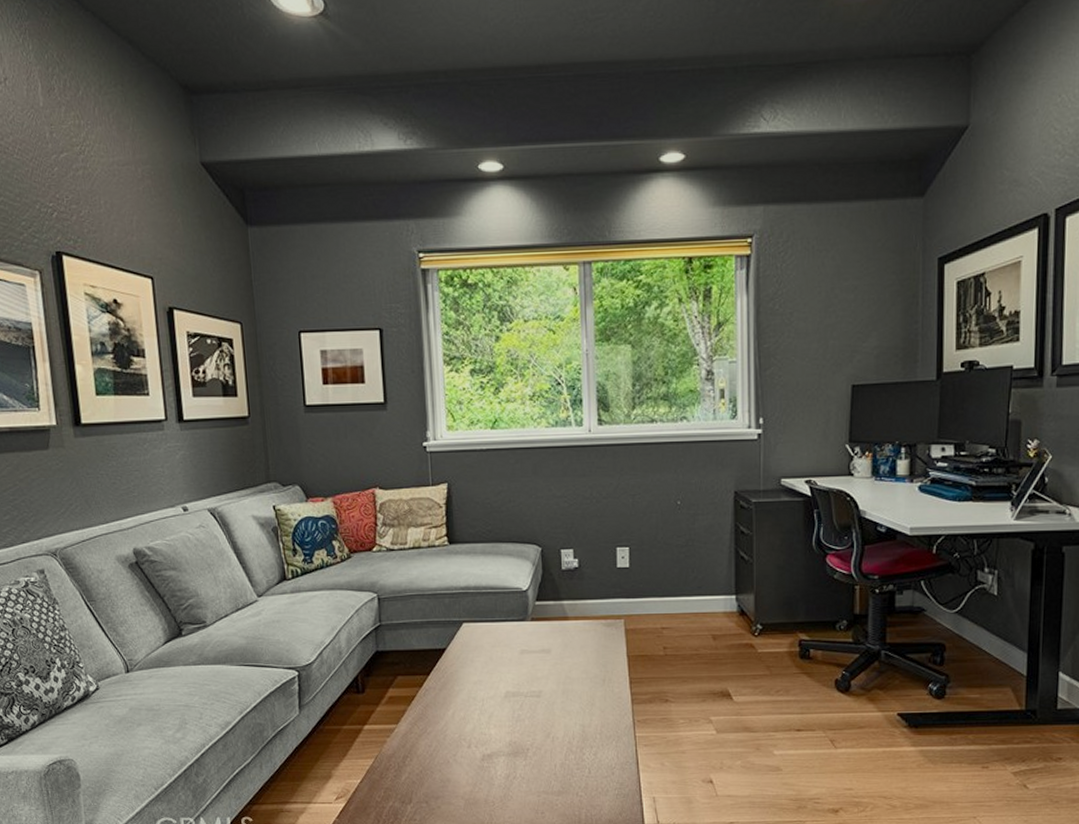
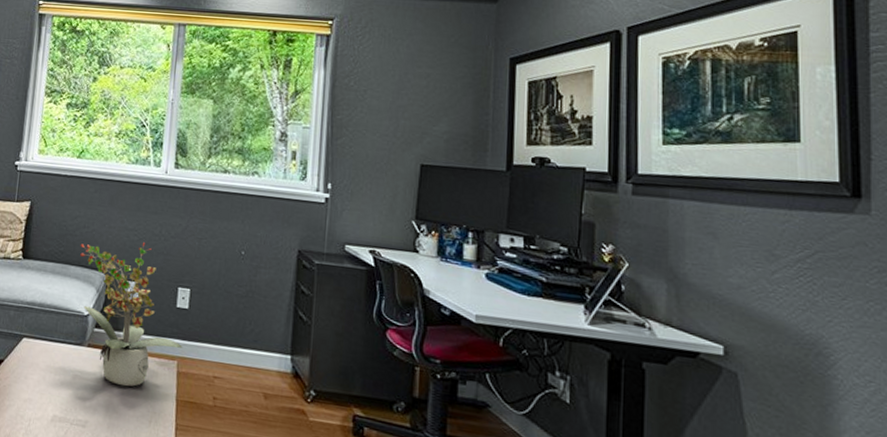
potted plant: none [508,508,628,652] -> present [80,242,183,387]

